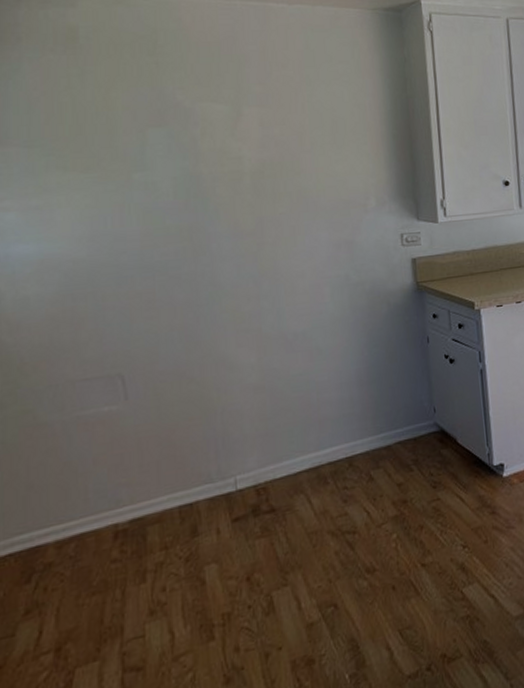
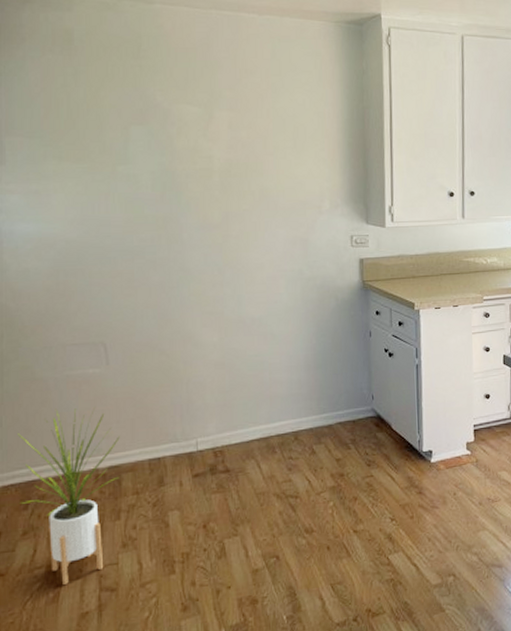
house plant: none [17,451,143,670] -> present [18,407,120,584]

